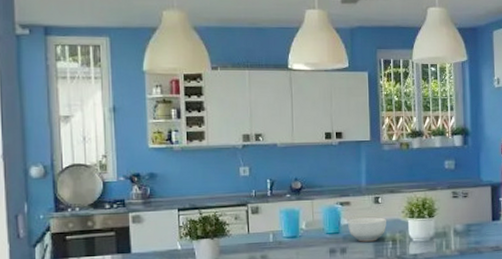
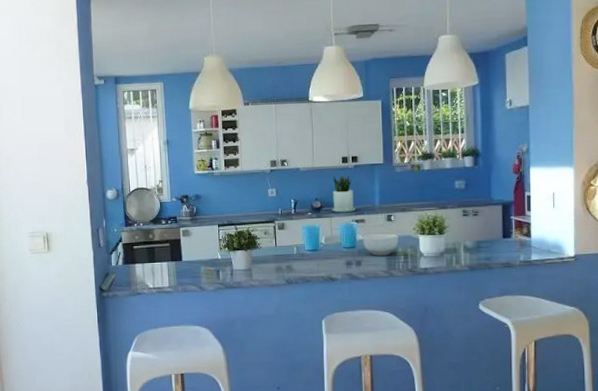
planter: none [313,152,341,195] -> present [331,175,356,213]

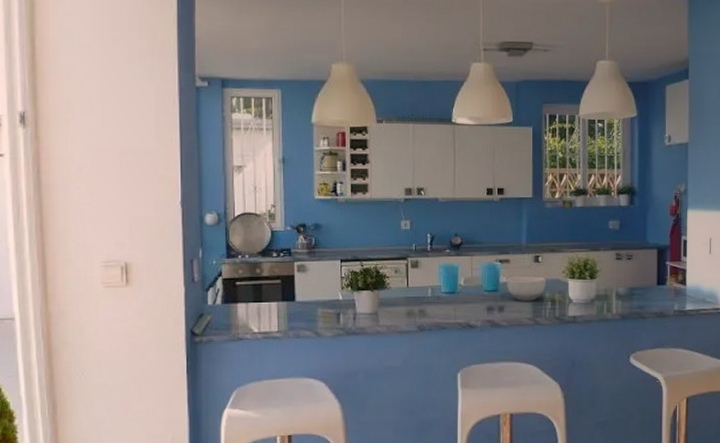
planter: present [331,175,356,213] -> none [472,208,501,252]

